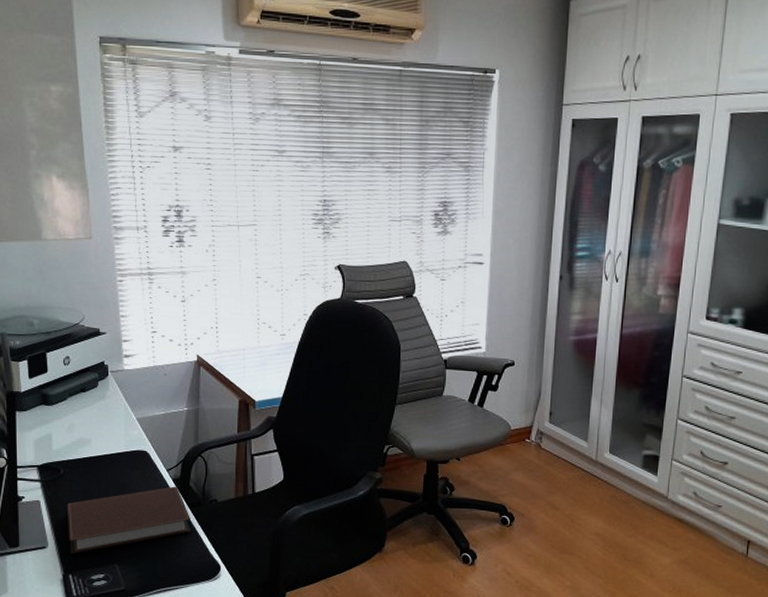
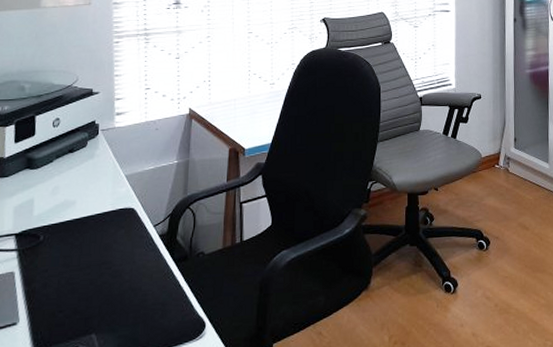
notebook: present [66,486,192,554] -> none [43,242,177,329]

